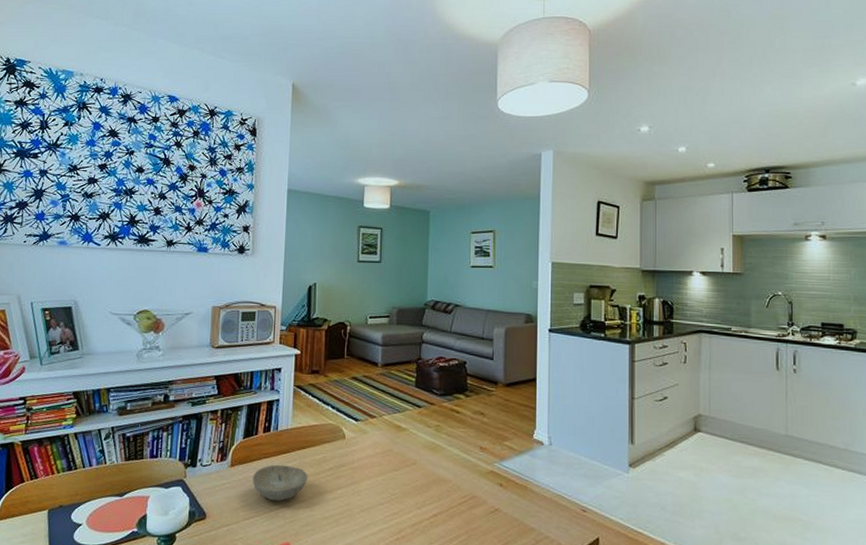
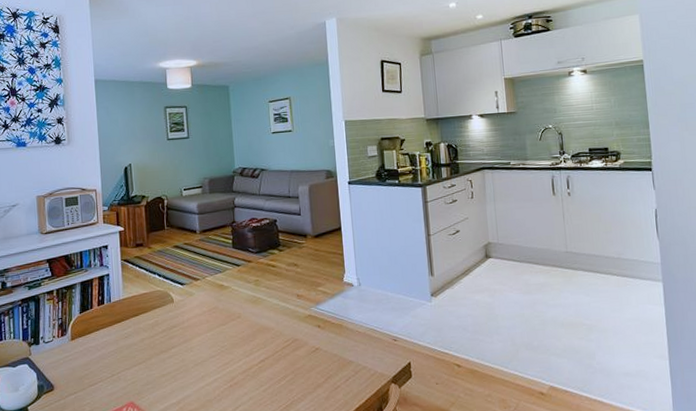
bowl: present [252,464,308,502] -> none [92,332,144,367]

